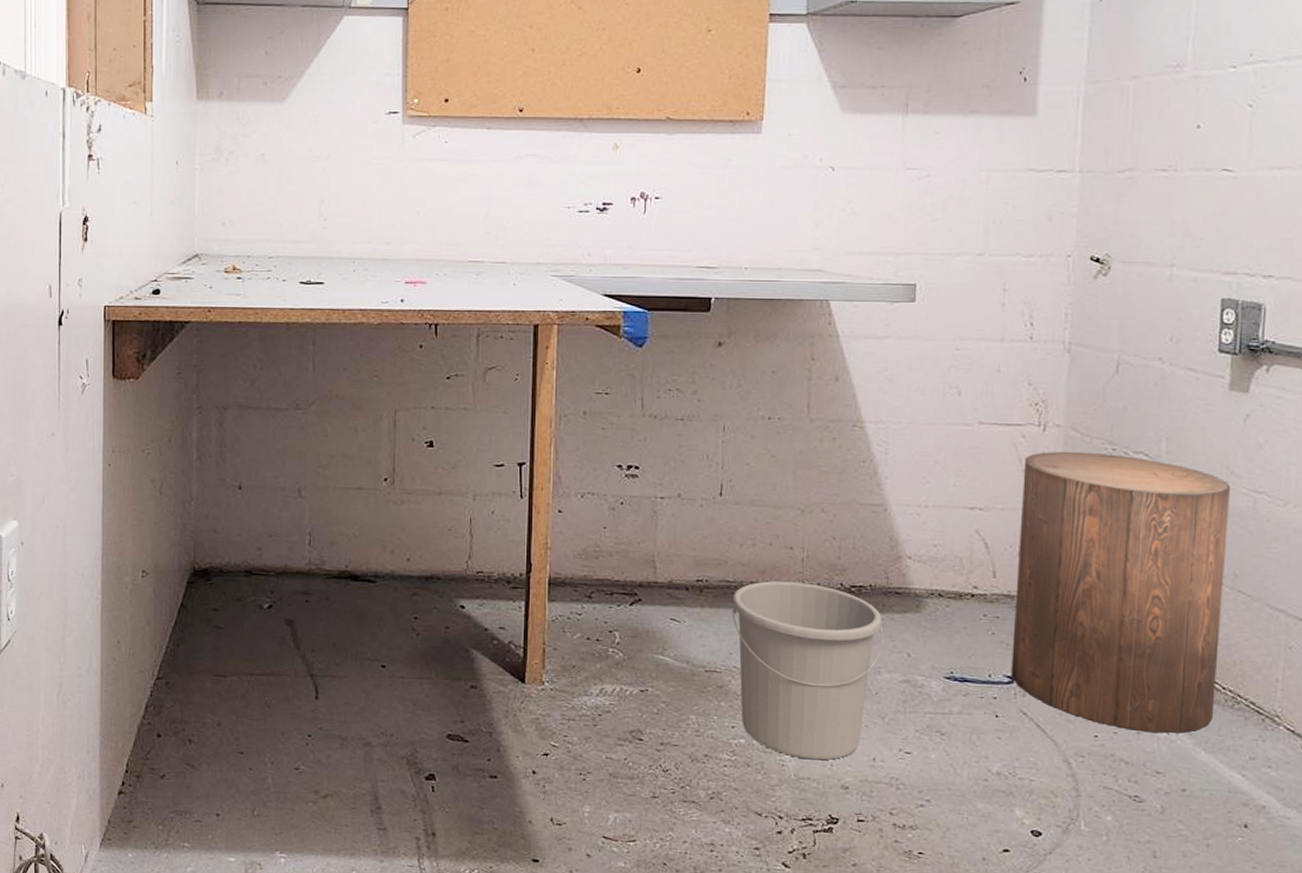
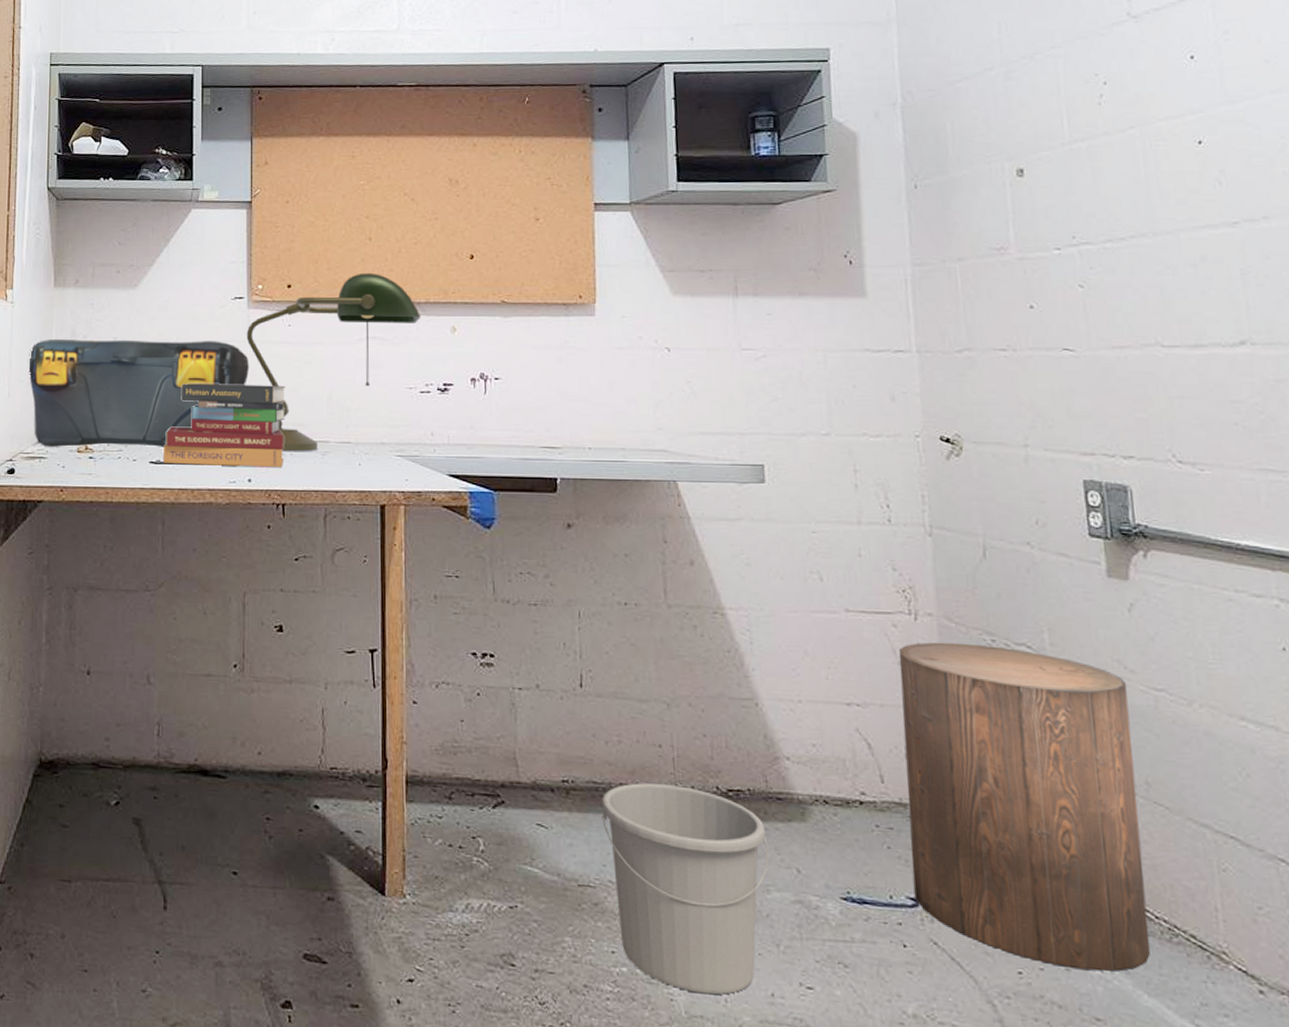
toolbox: none [170,155,403,267] -> present [27,338,249,447]
books: none [314,202,440,288] -> present [164,383,286,468]
desk lamp: none [400,86,582,272] -> present [246,272,421,452]

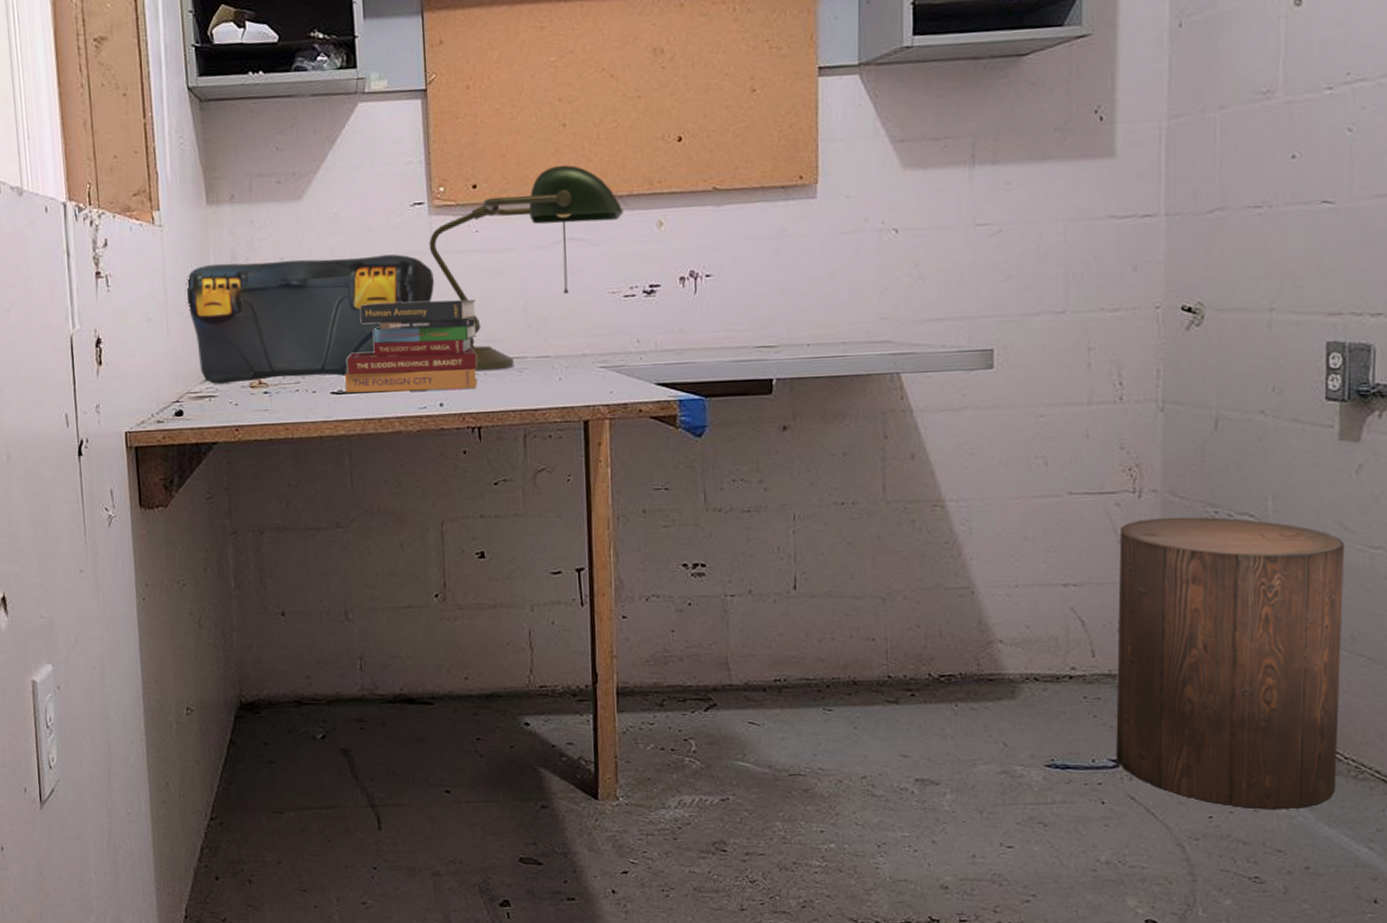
bucket: present [601,782,770,995] -> none [813,674,978,861]

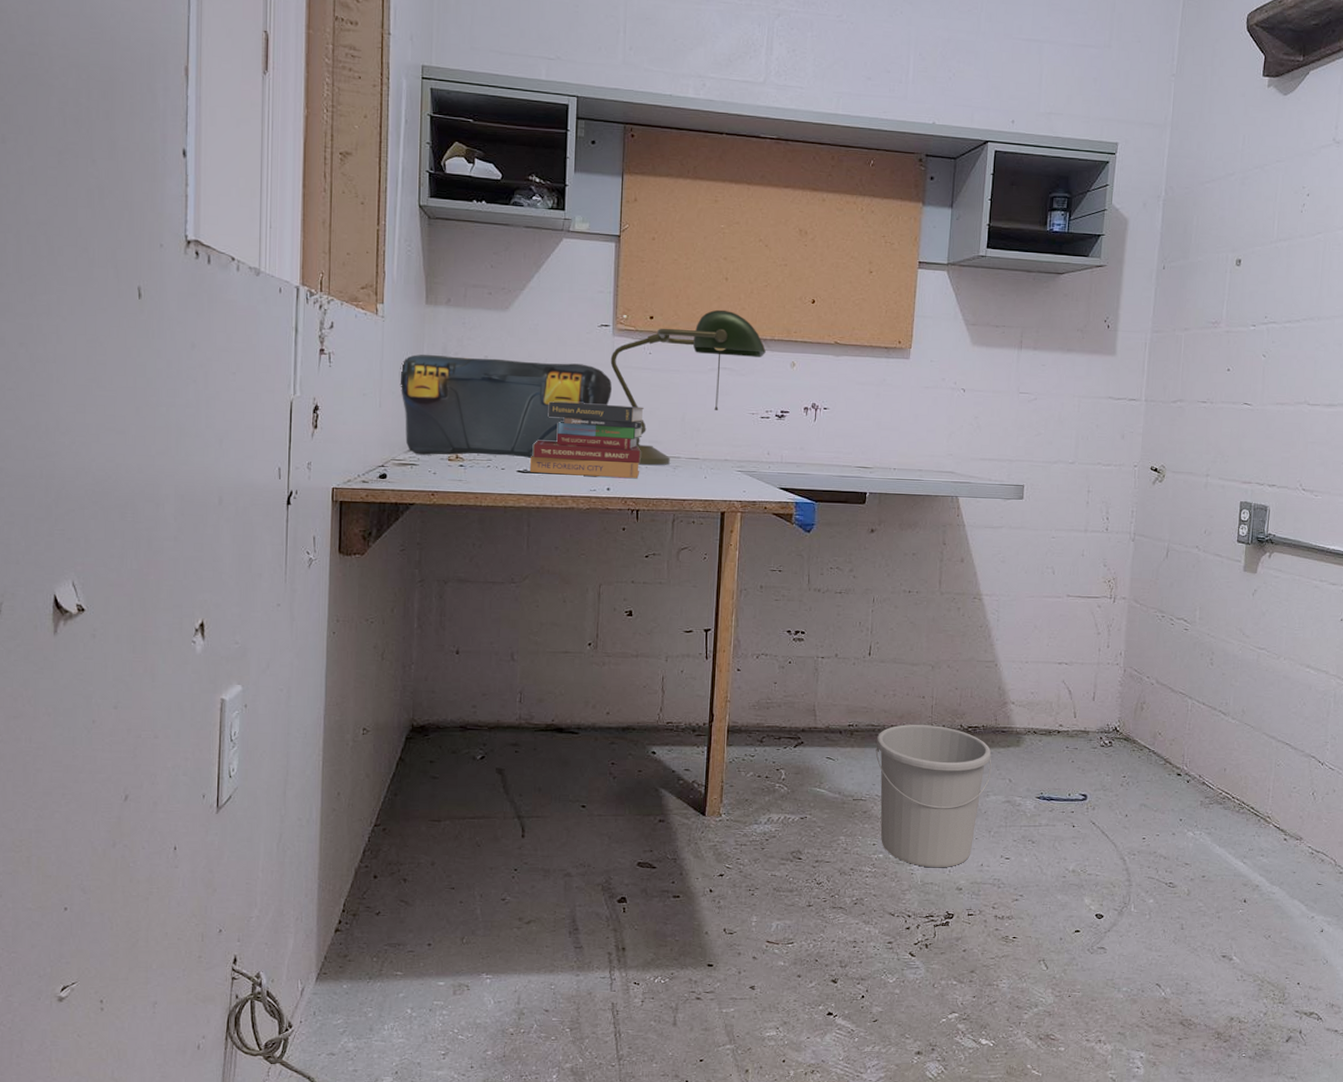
bucket: none [813,674,978,861] -> present [875,724,992,868]
stool: present [1116,516,1345,810] -> none [1085,618,1243,834]

